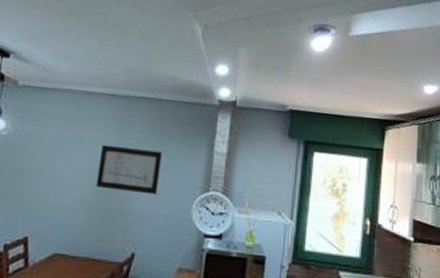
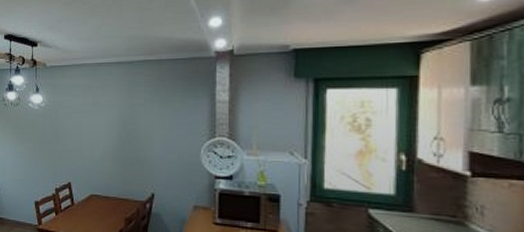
wall art: present [95,144,162,195] -> none [115,105,167,144]

